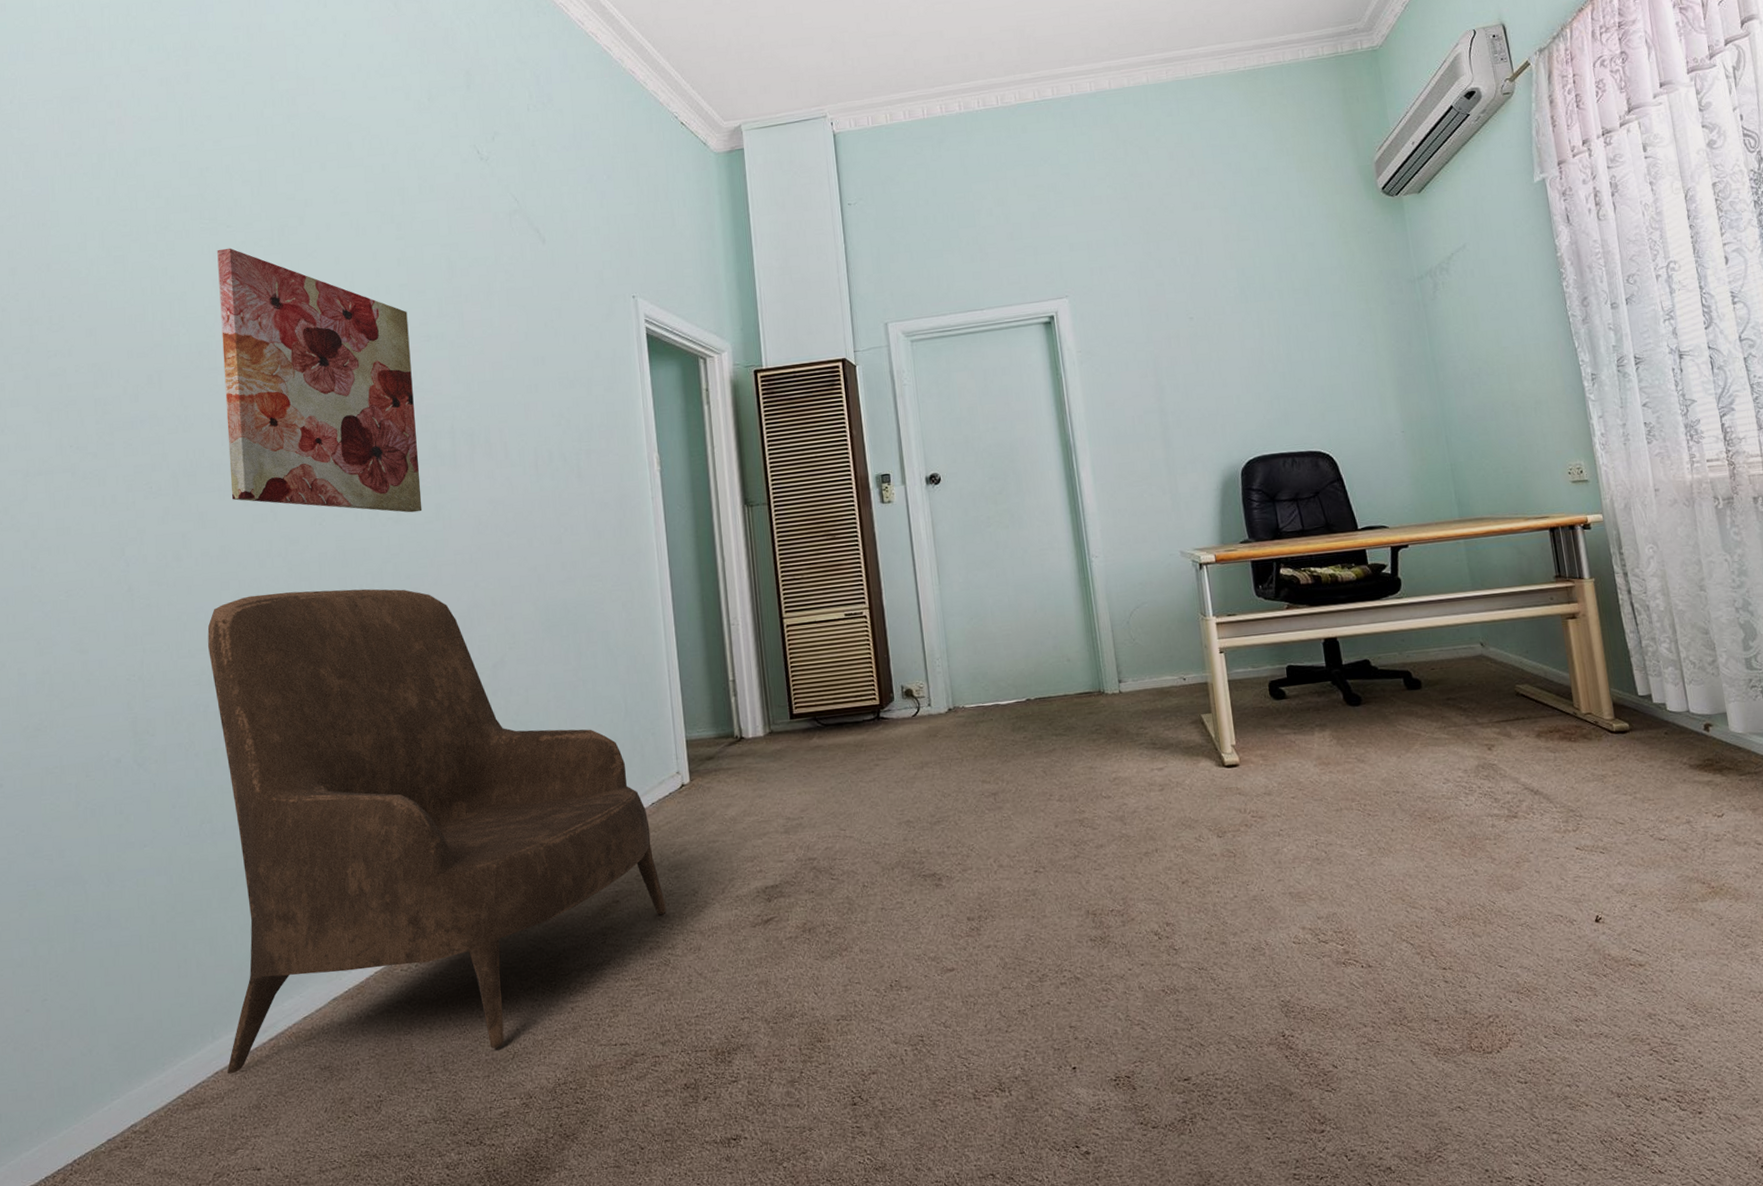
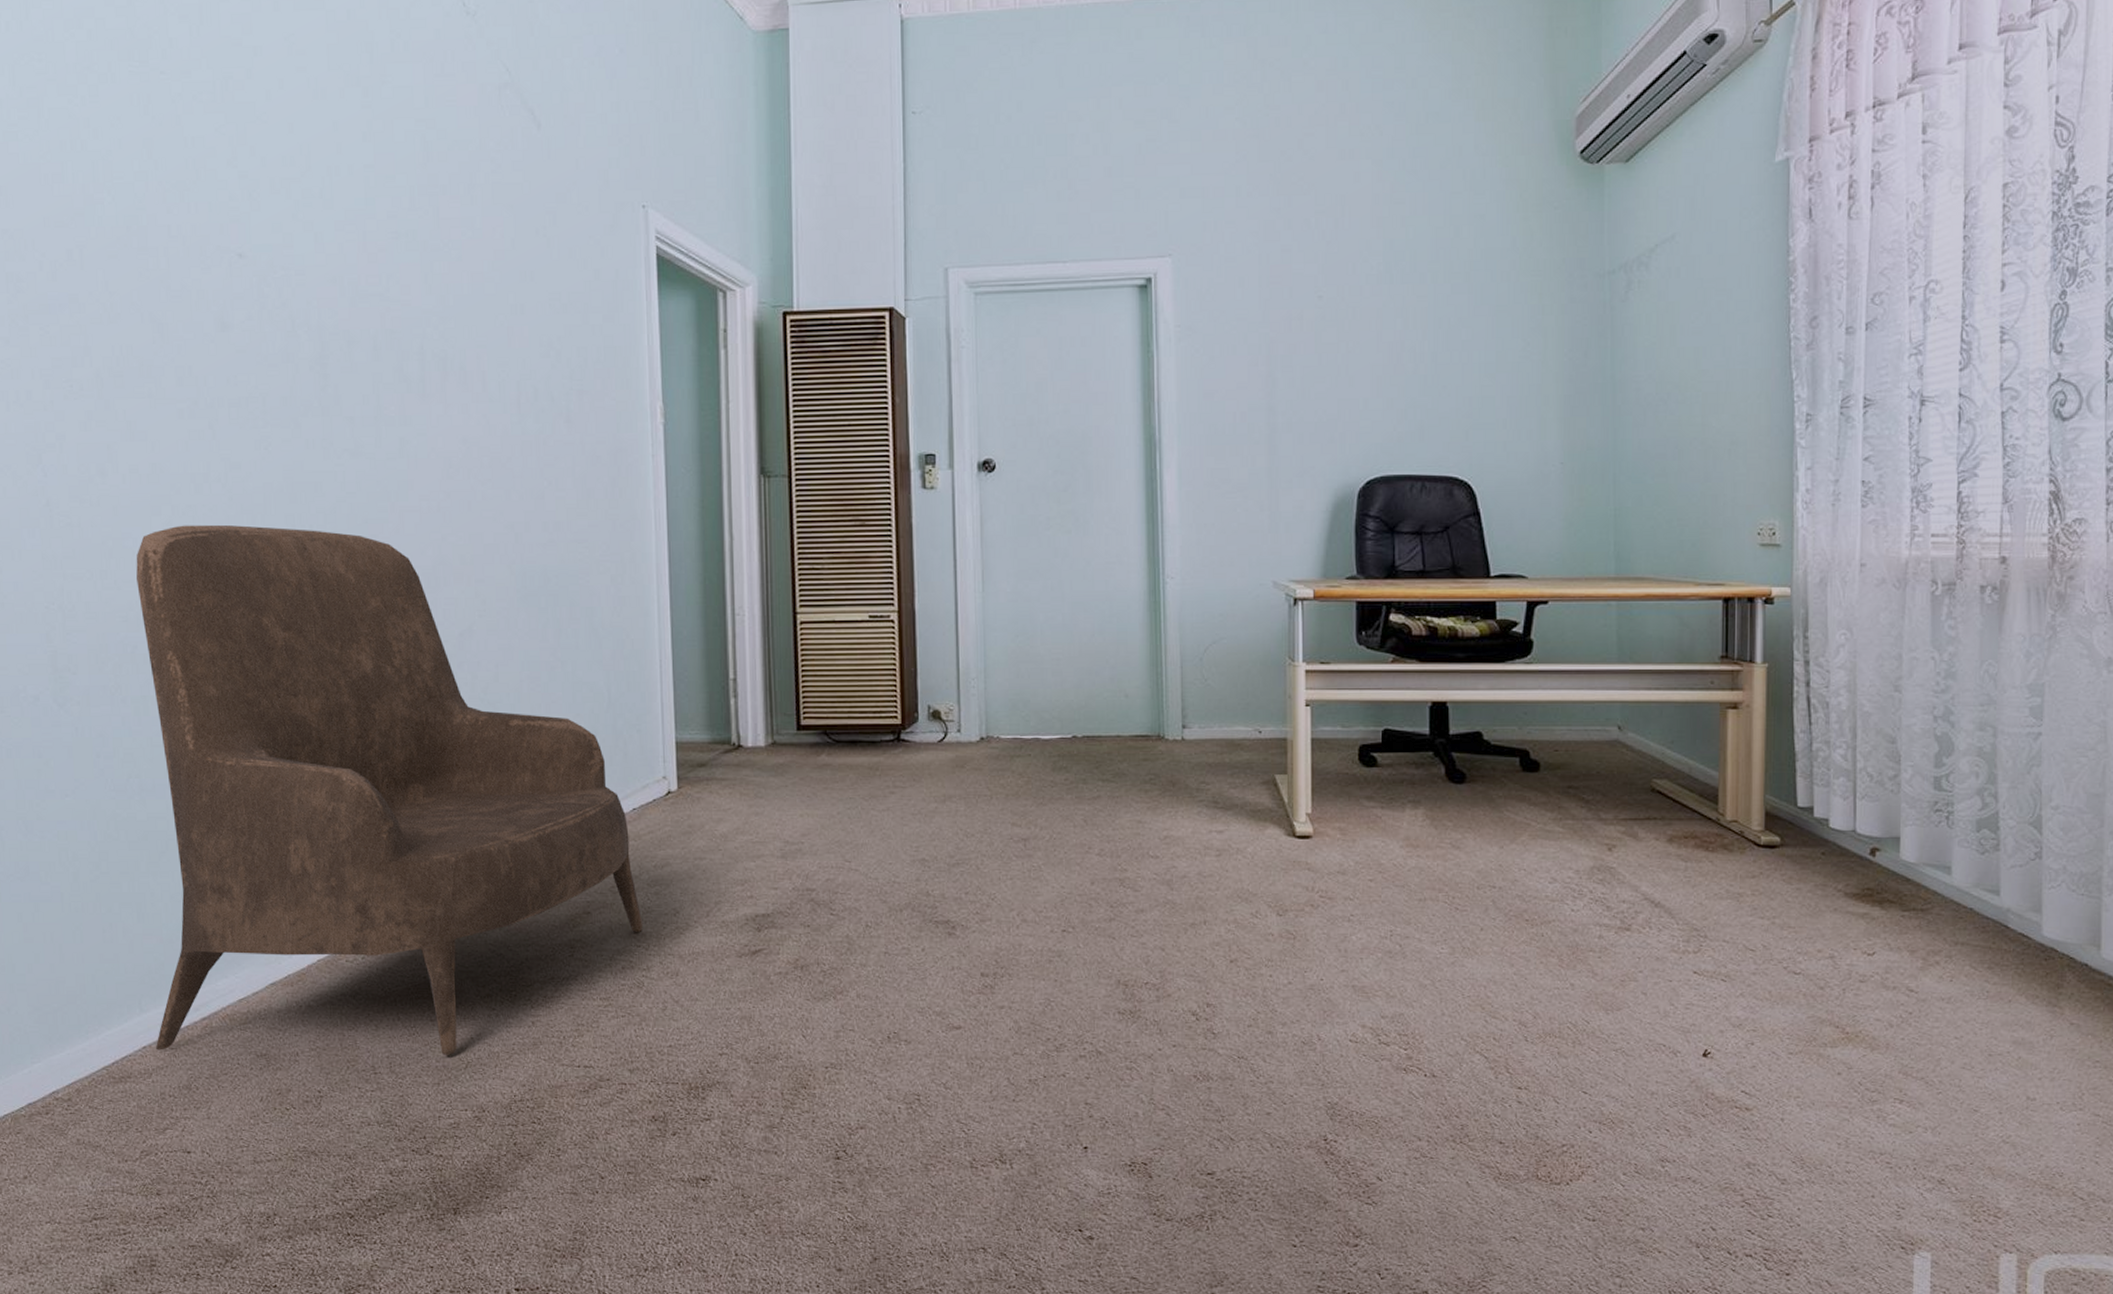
wall art: present [217,248,422,513] -> none [148,100,384,446]

